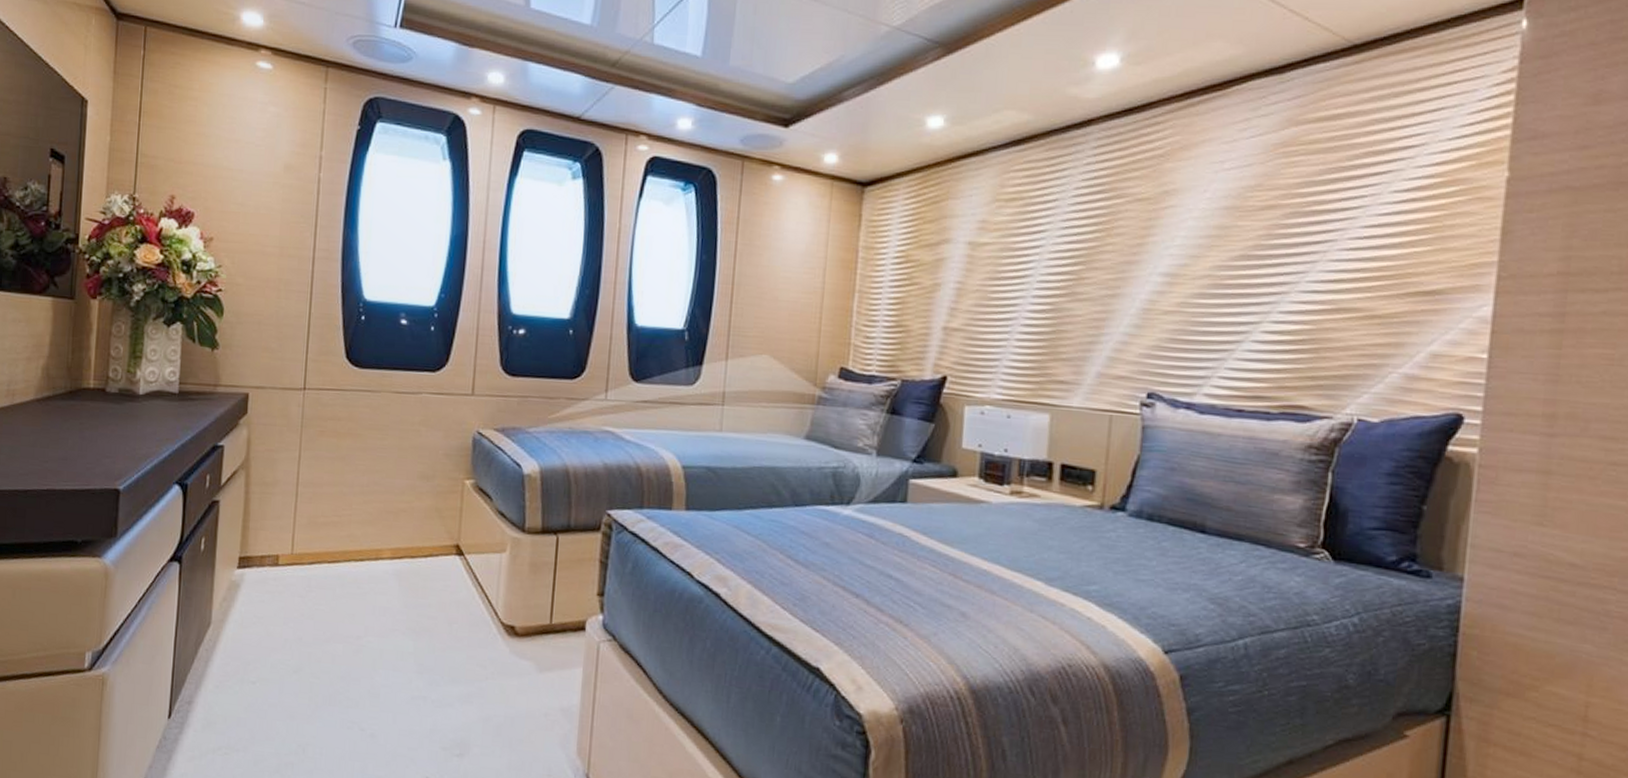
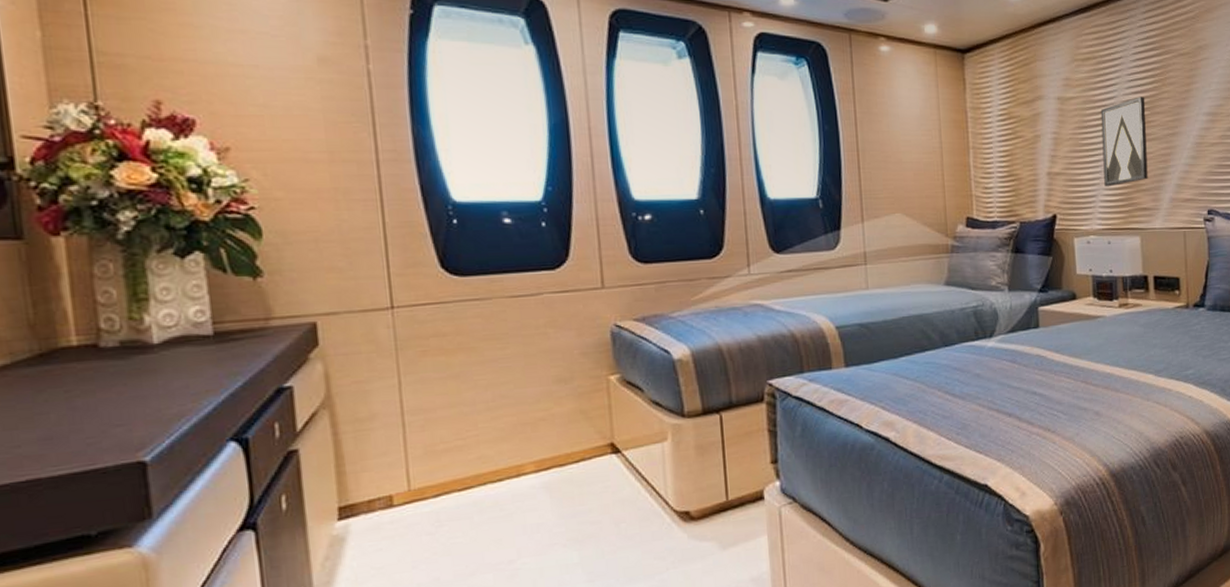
wall art: none [1012,247,1082,352] -> present [1100,97,1148,187]

